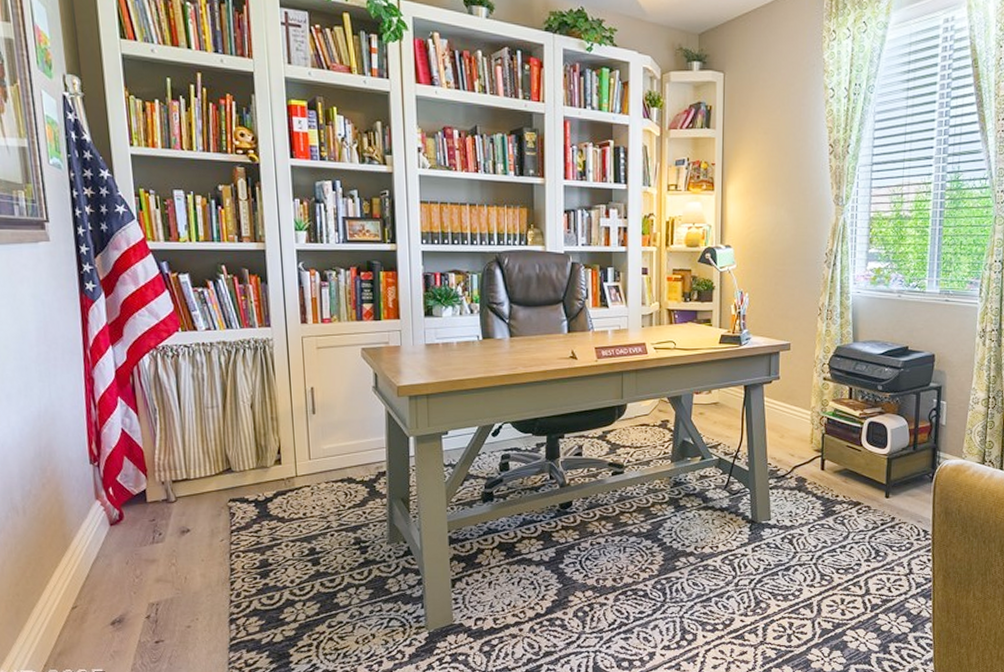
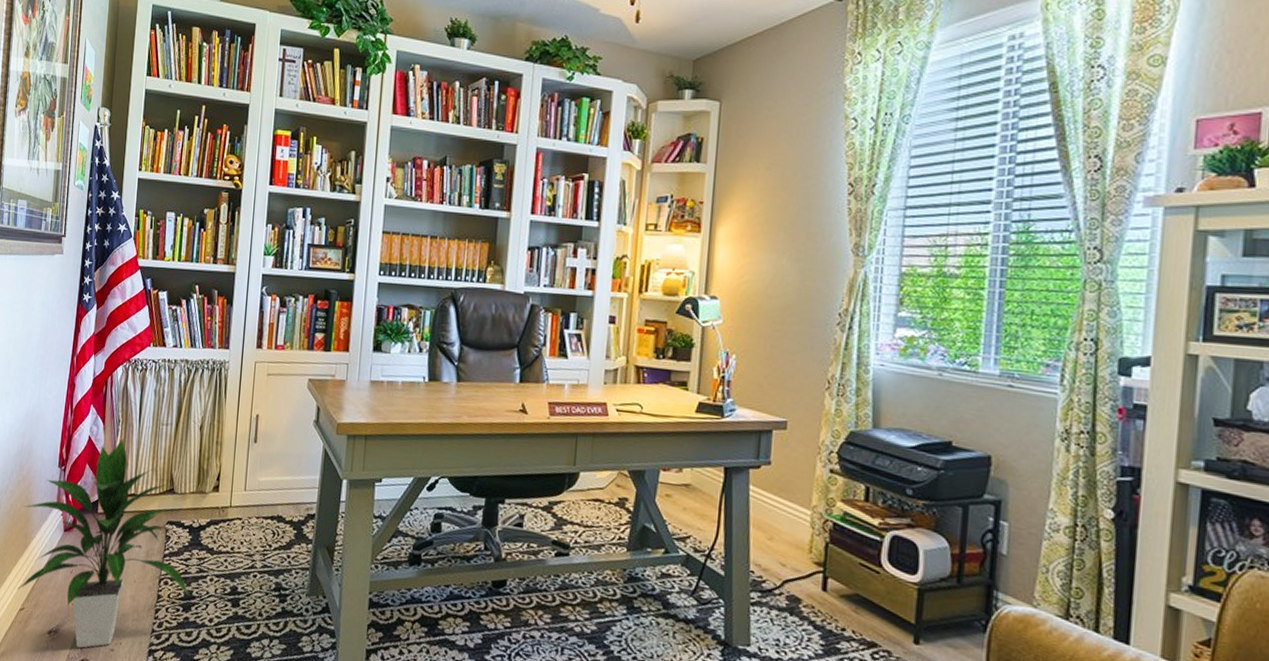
indoor plant: none [54,426,265,632] -> present [17,438,190,649]

